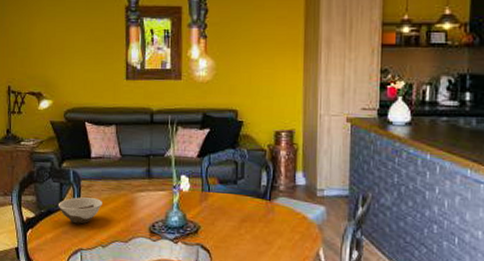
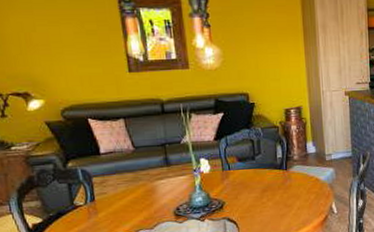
bowl: present [59,197,102,224] -> none [69,193,120,221]

